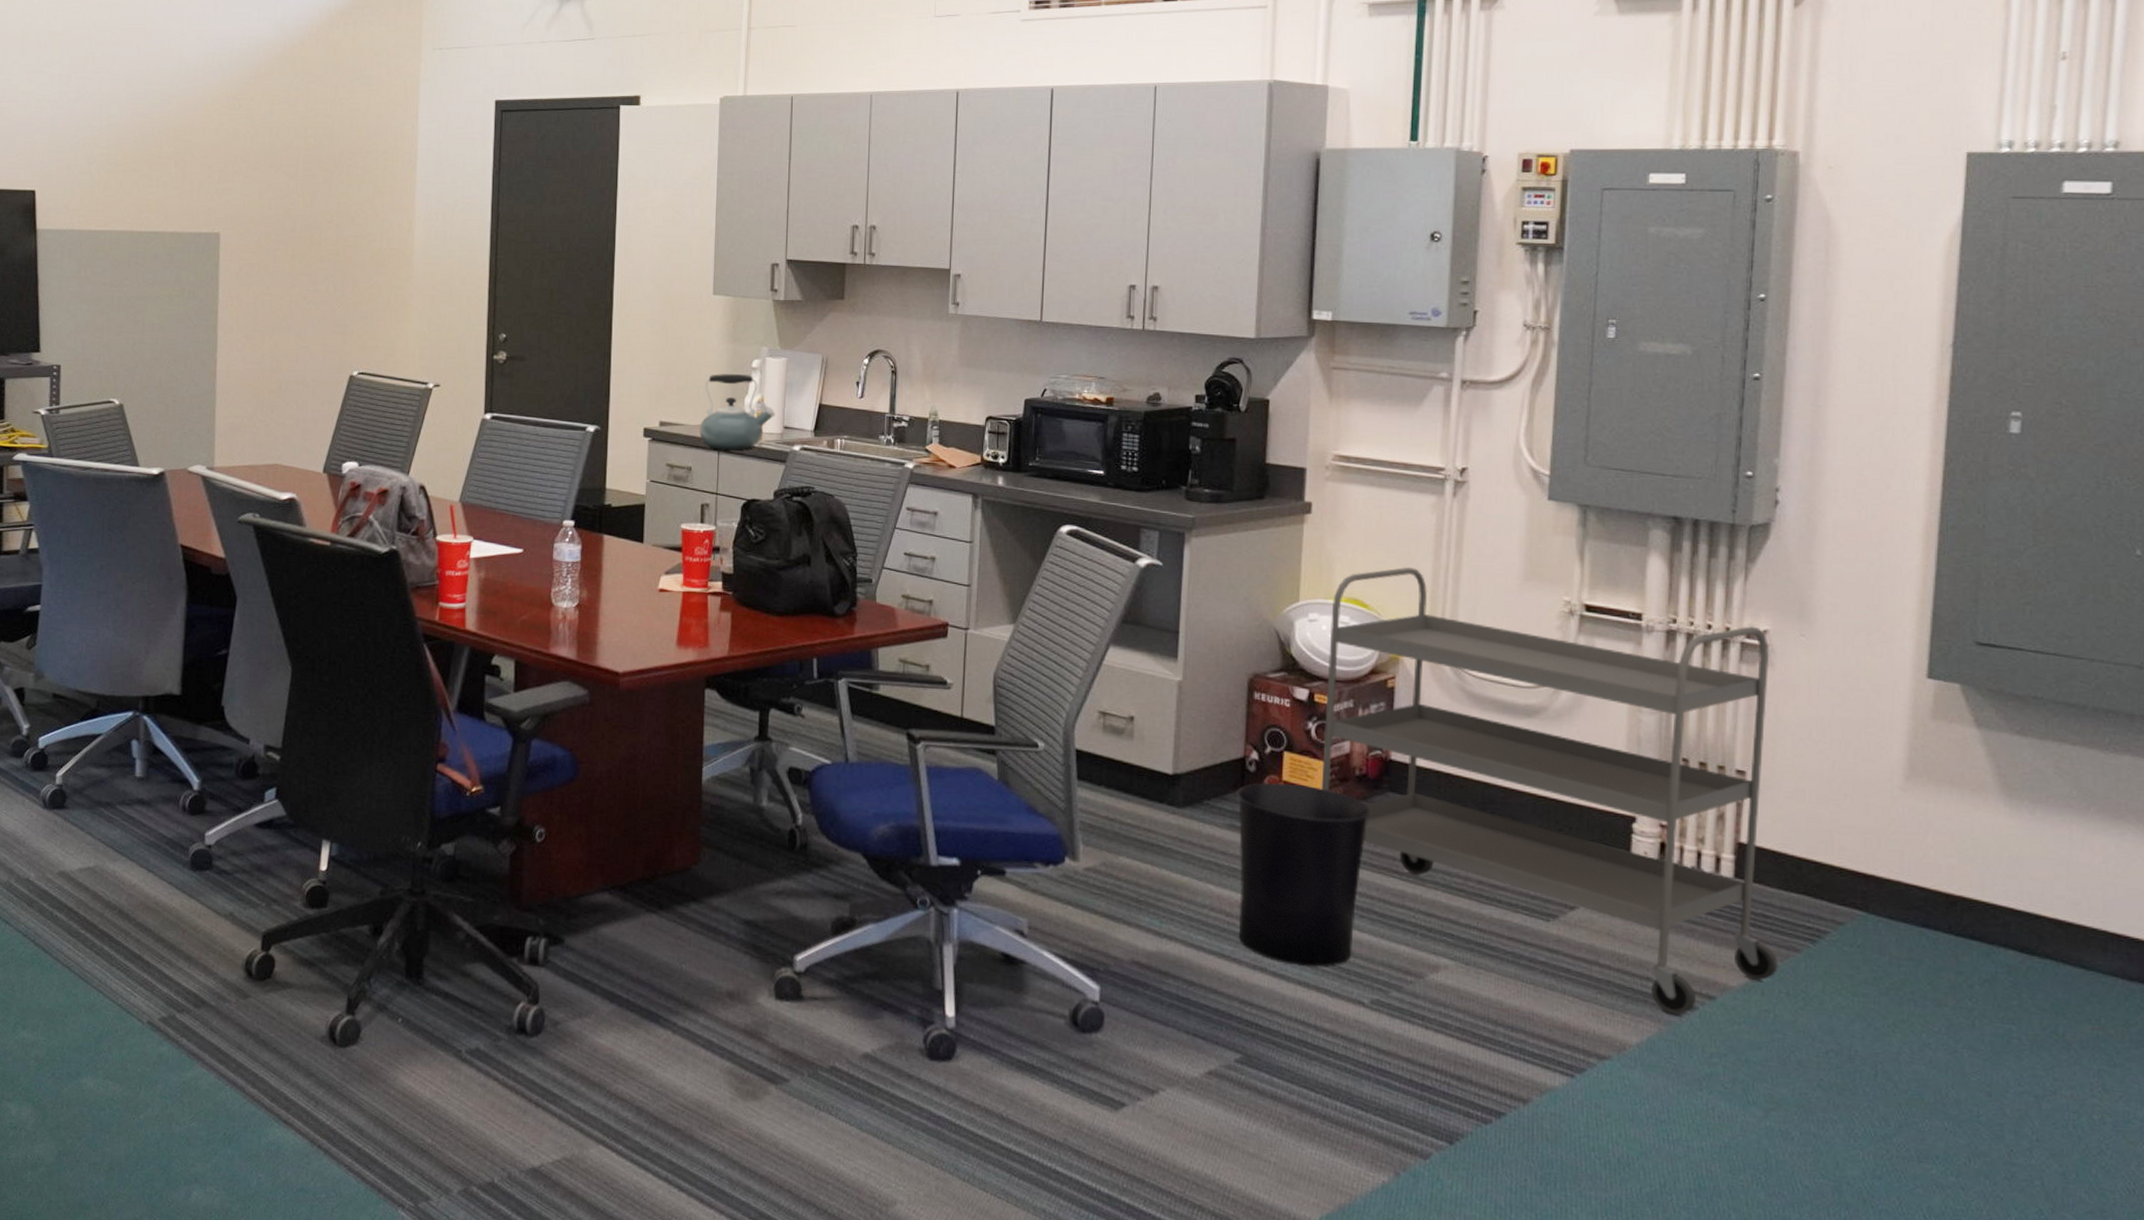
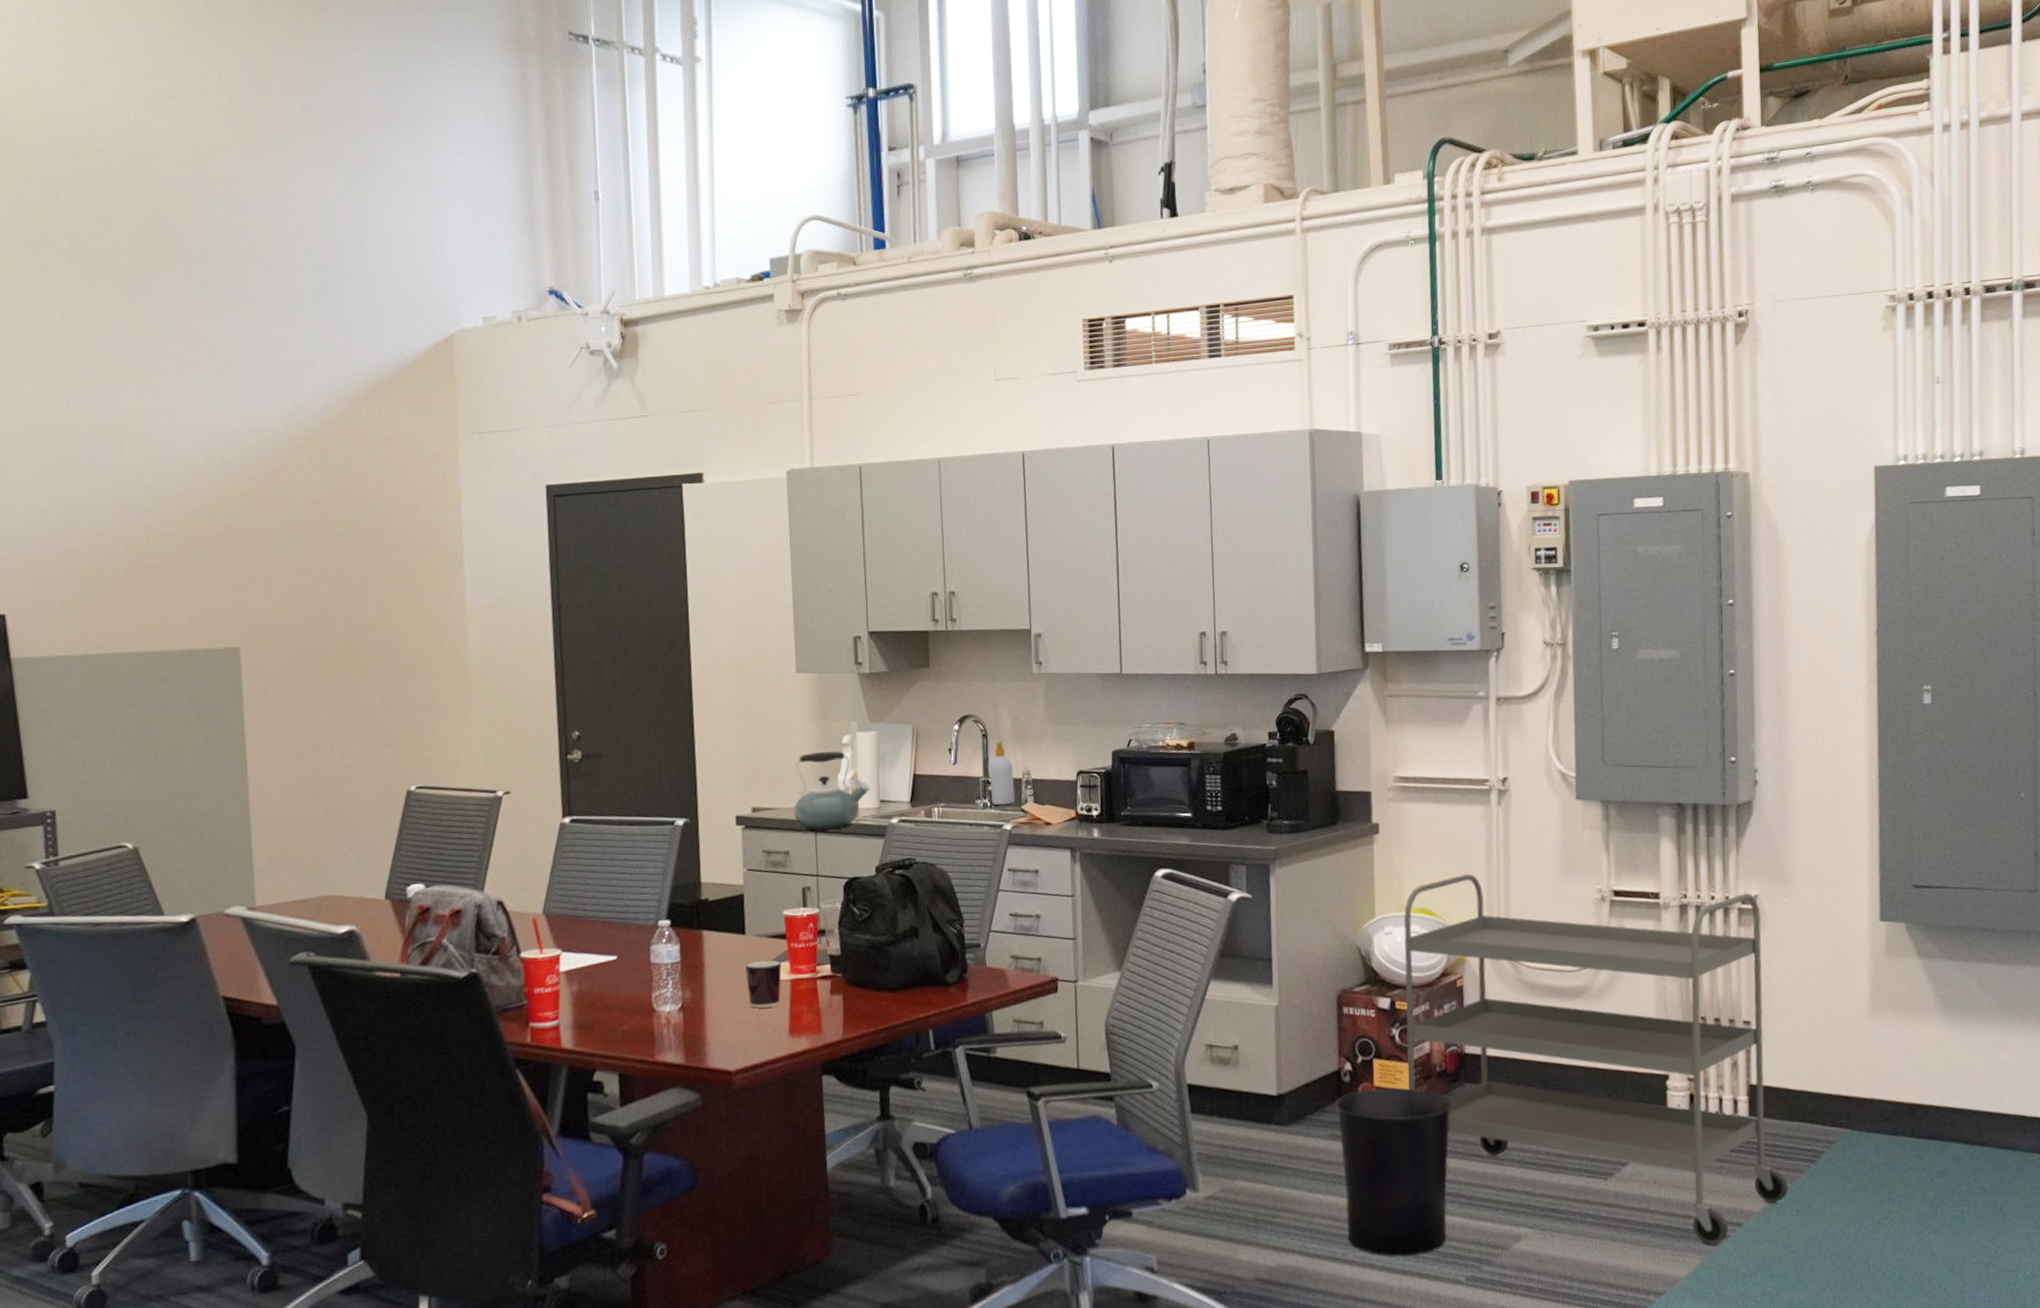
mug: none [640,569,675,616] -> present [745,960,782,1008]
soap bottle: none [895,379,921,444] -> present [989,741,1016,806]

